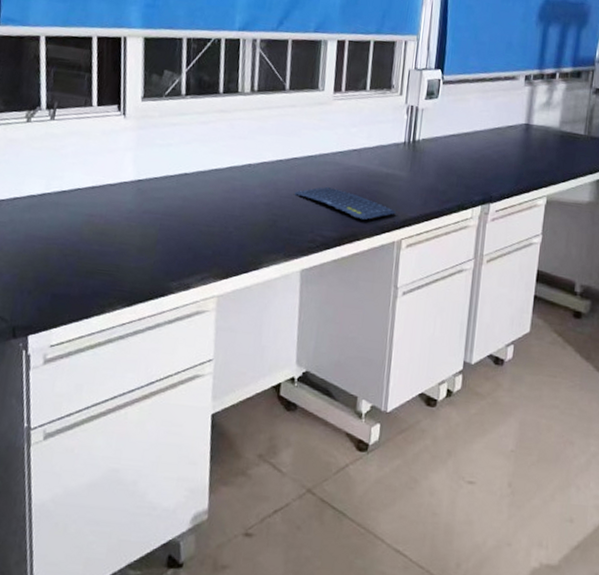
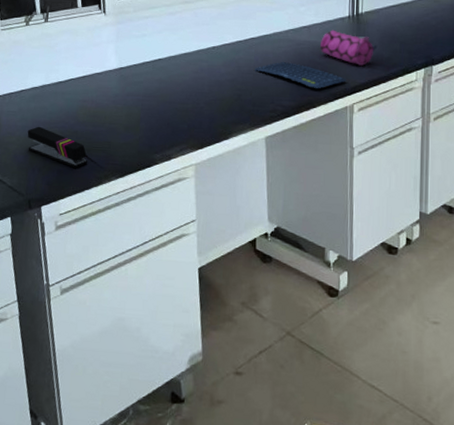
stapler: none [17,241,90,293] -> present [27,126,88,168]
pencil case: none [369,155,432,198] -> present [319,30,377,66]

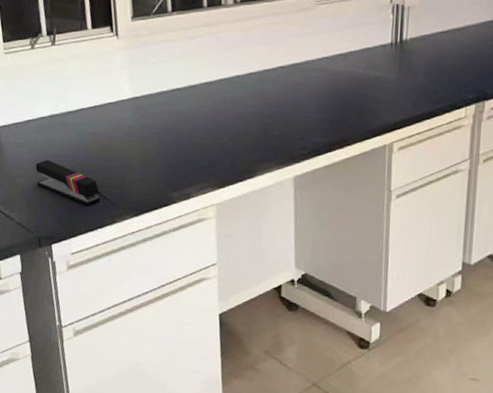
keyboard: present [253,62,347,88] -> none [282,94,387,124]
pencil case: present [319,30,377,66] -> none [356,58,422,100]

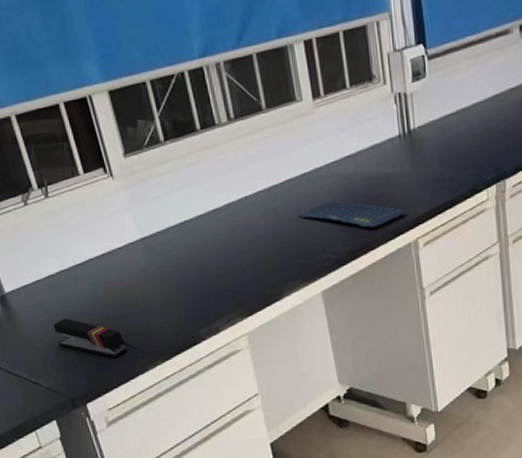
keyboard: none [282,94,387,124] -> present [296,201,407,228]

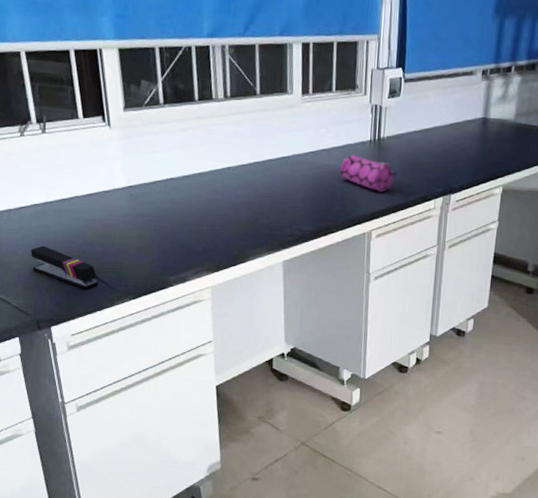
keyboard: present [296,201,407,228] -> none [271,185,366,214]
pencil case: none [369,154,437,193] -> present [339,154,397,192]

